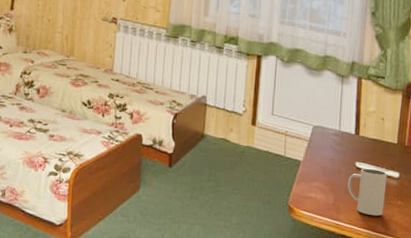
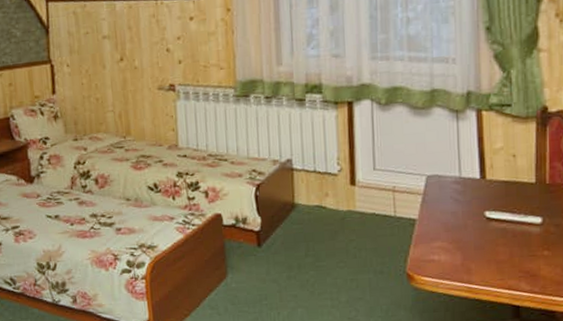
mug: present [347,168,387,216] -> none [477,216,527,272]

